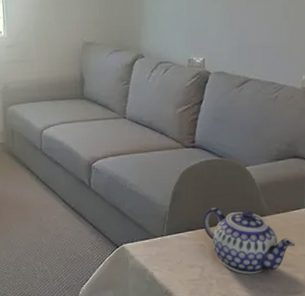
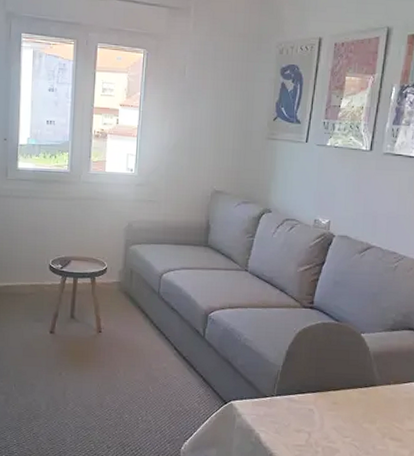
teapot: present [203,208,296,275] -> none [314,372,404,446]

